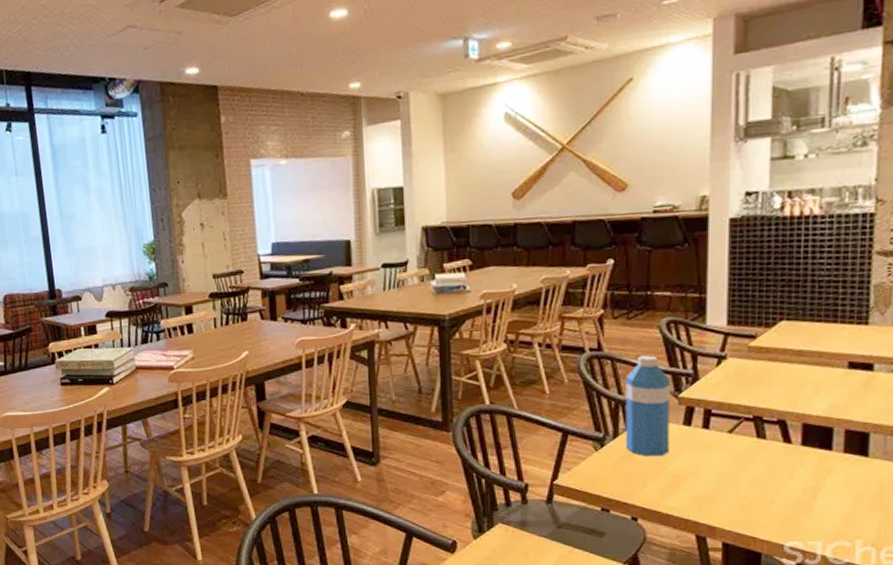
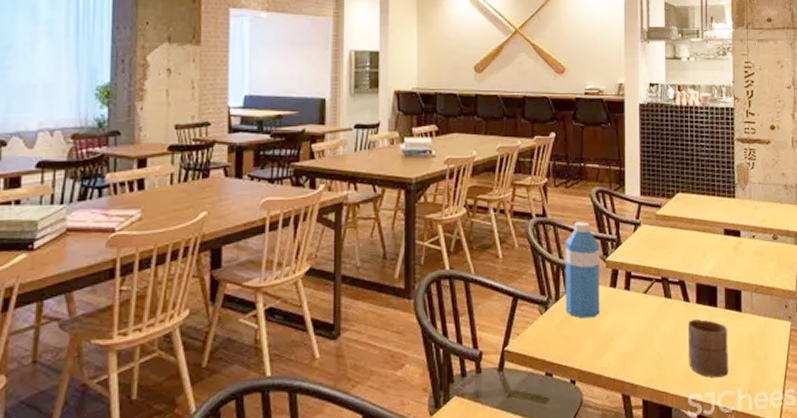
cup: none [787,462,846,527] -> present [687,318,728,378]

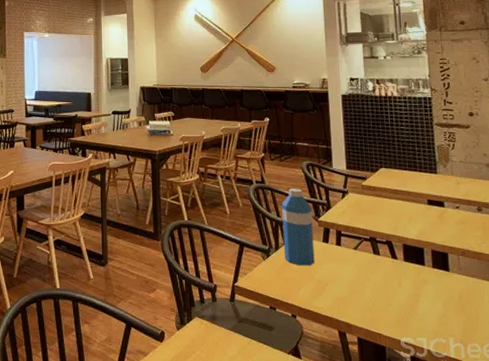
cup: present [687,318,728,378] -> none [396,274,439,326]

